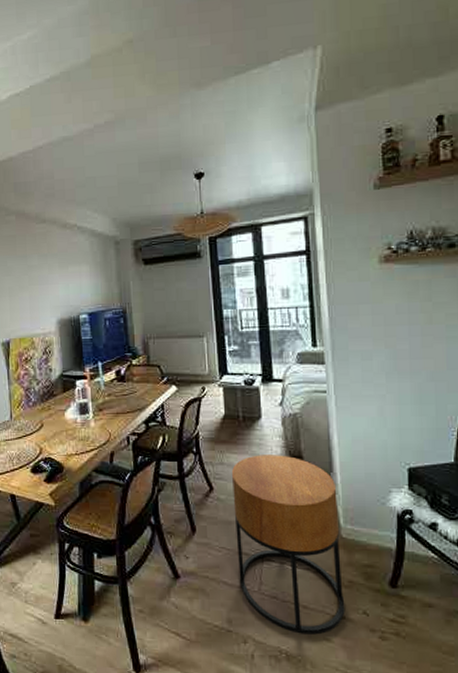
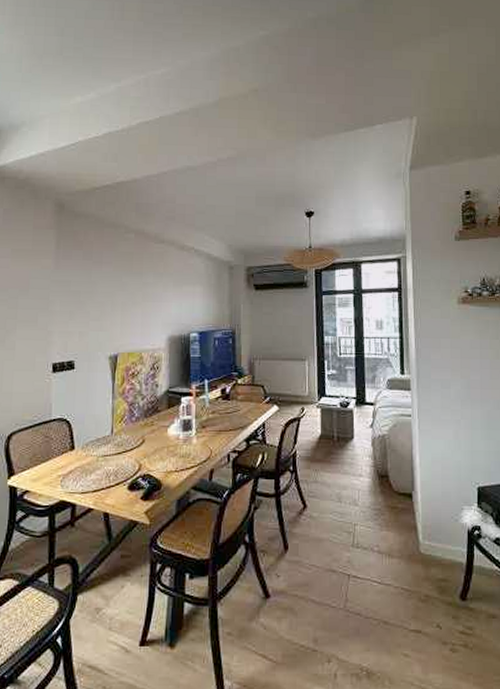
side table: present [231,455,345,635] -> none [324,474,421,650]

